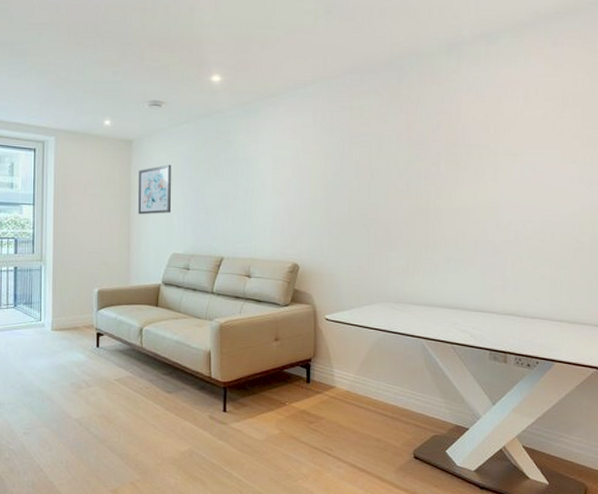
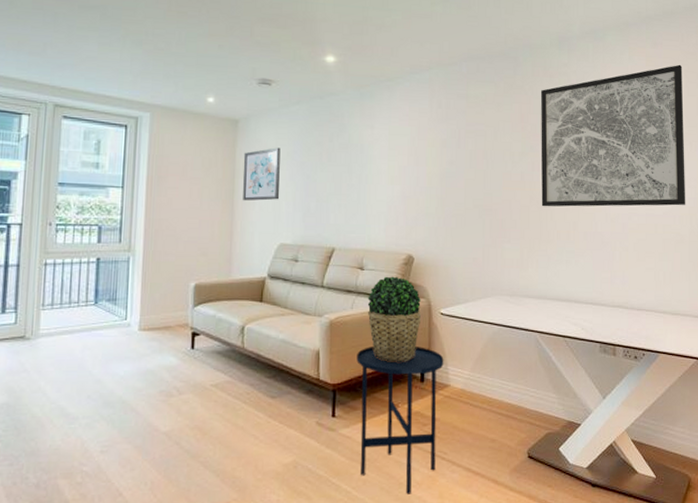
side table: none [245,349,329,485] -> present [356,347,444,494]
potted plant: none [254,283,306,364] -> present [367,276,421,362]
wall art: none [427,63,588,216] -> present [540,64,686,207]

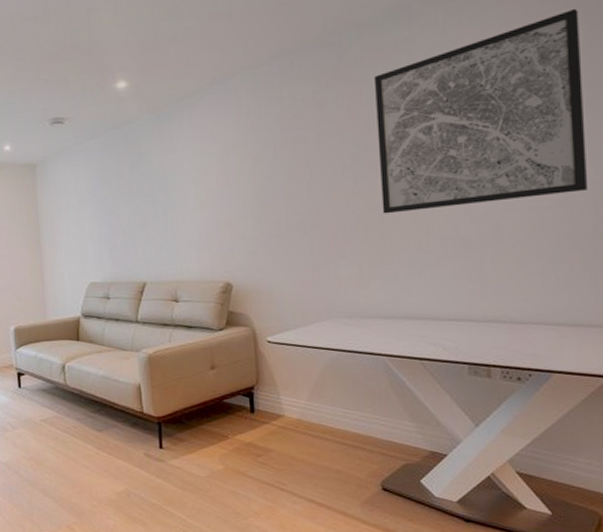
wall art: present [243,147,281,201] -> none [45,186,85,244]
side table: present [356,347,444,494] -> none [179,377,275,524]
potted plant: present [367,276,421,362] -> none [185,306,245,394]

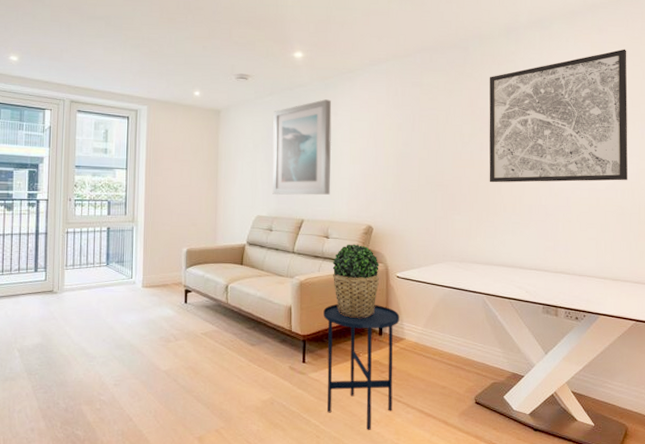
wall art: none [98,134,176,256] -> present [271,99,332,195]
side table: none [179,377,275,524] -> present [323,304,400,430]
potted plant: none [185,306,245,394] -> present [332,244,379,318]

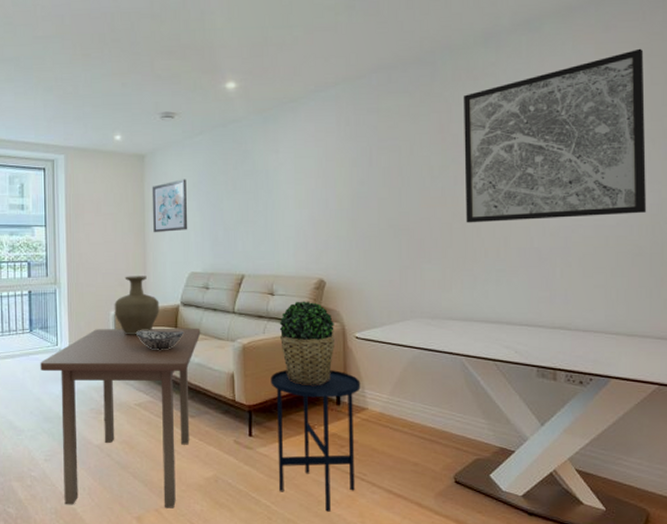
coffee table: none [115,264,264,429] -> present [40,328,201,509]
vase: none [186,217,228,270] -> present [114,276,160,335]
decorative bowl: none [206,266,249,284] -> present [136,330,185,350]
wall art: none [225,133,256,180] -> present [152,179,188,233]
wall art: present [271,99,332,195] -> none [205,135,274,248]

